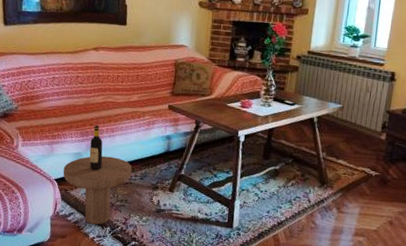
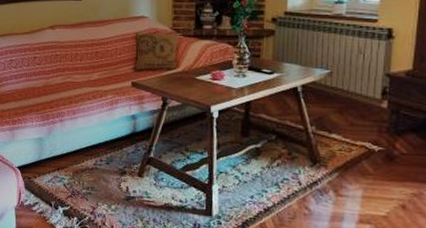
side table: present [63,125,132,225] -> none [25,108,97,215]

